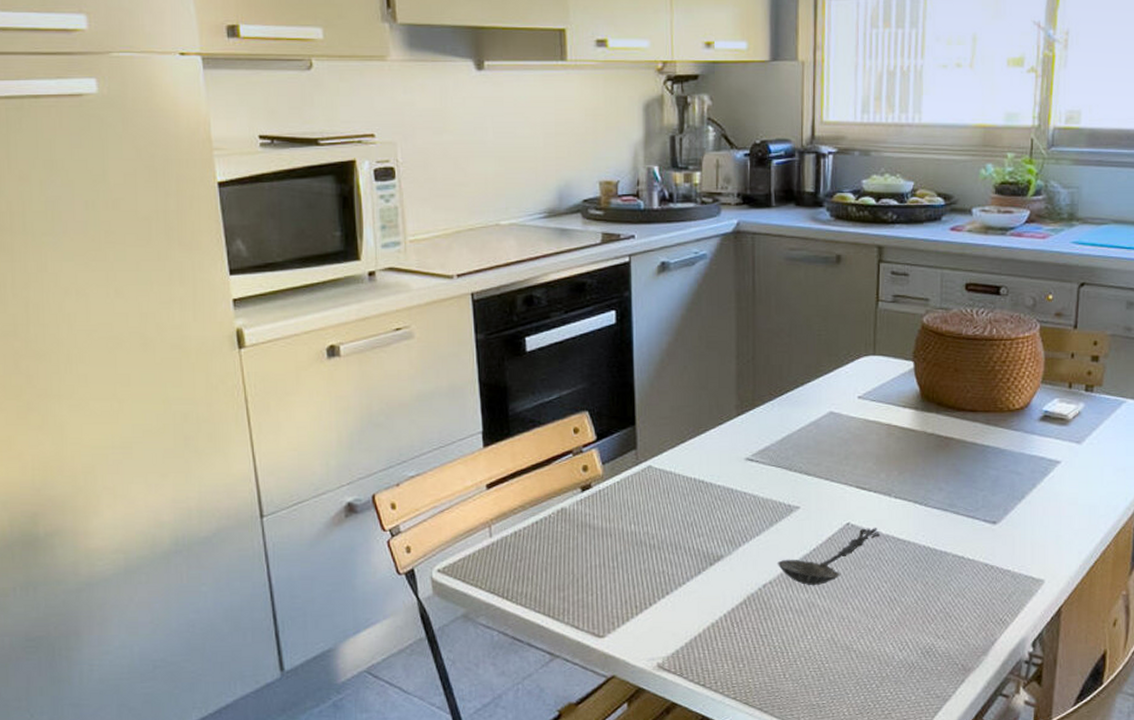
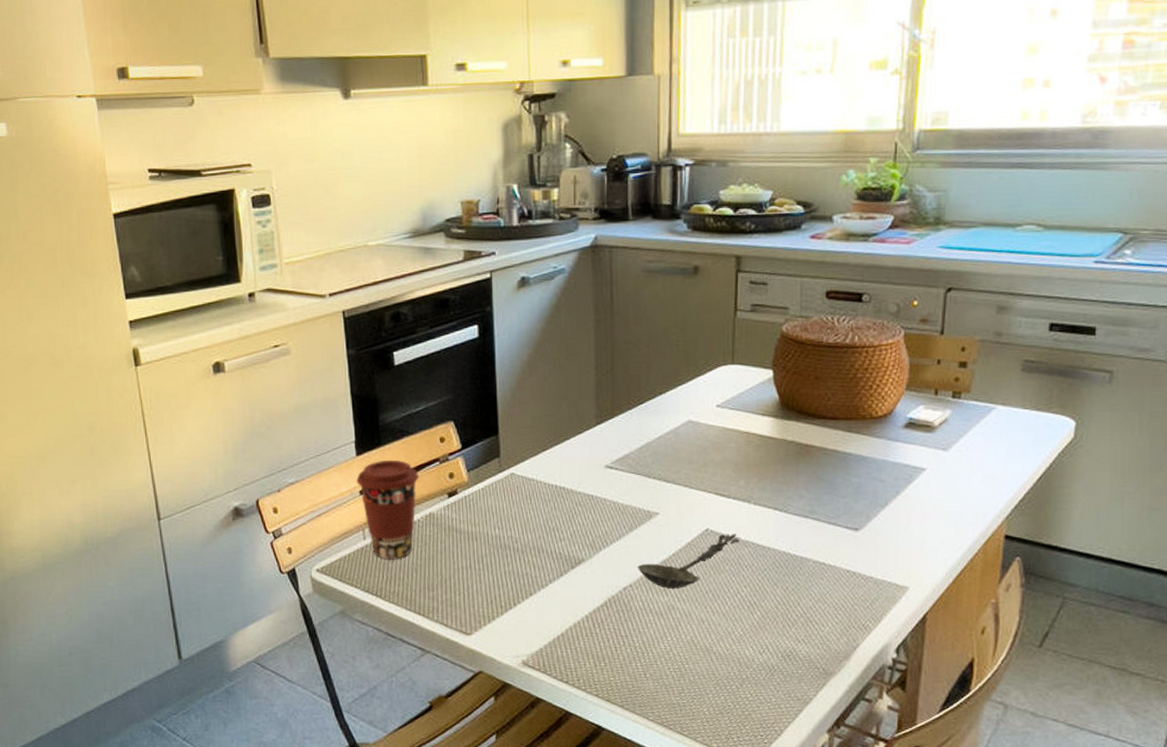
coffee cup: none [483,451,551,558] -> present [356,459,419,559]

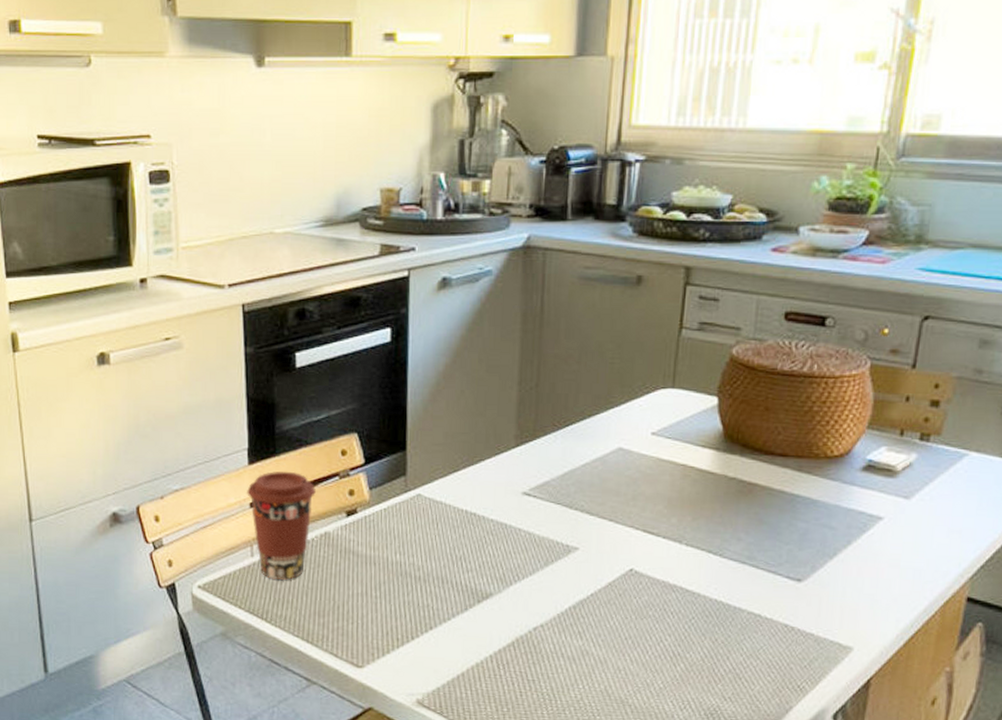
spoon: present [637,534,740,590] -> none [550,575,668,633]

